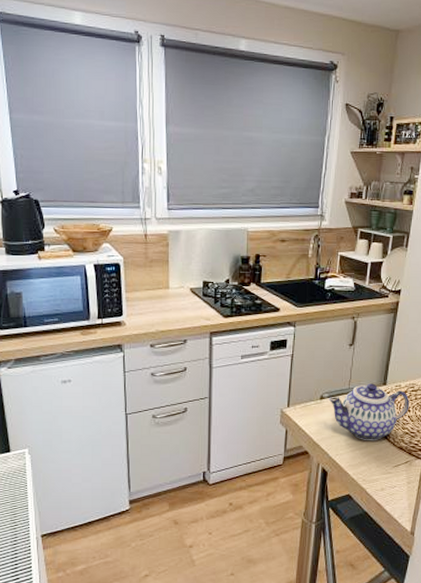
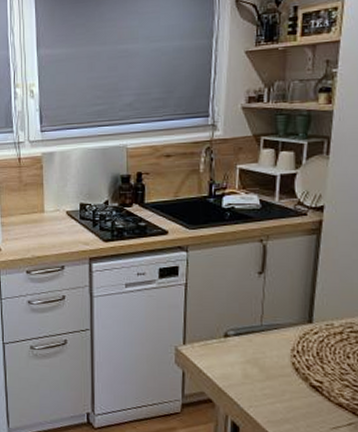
teapot: present [329,383,410,441] -> none [235,320,348,394]

